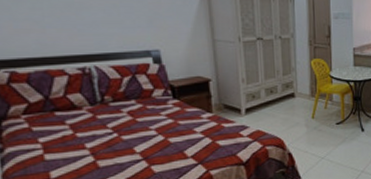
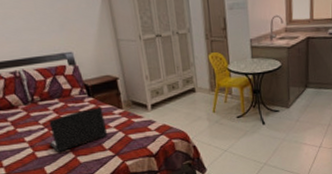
laptop: none [116,110,192,161] -> present [48,107,108,152]

